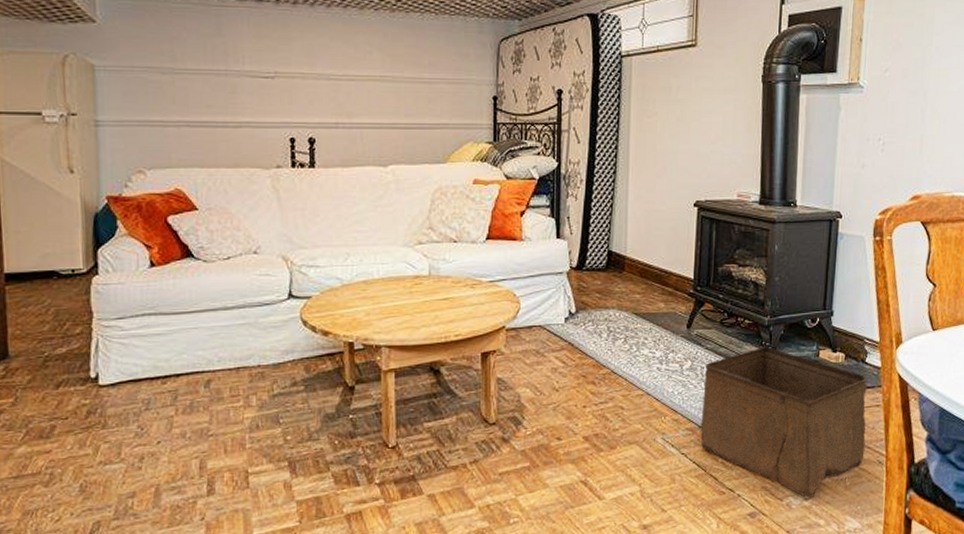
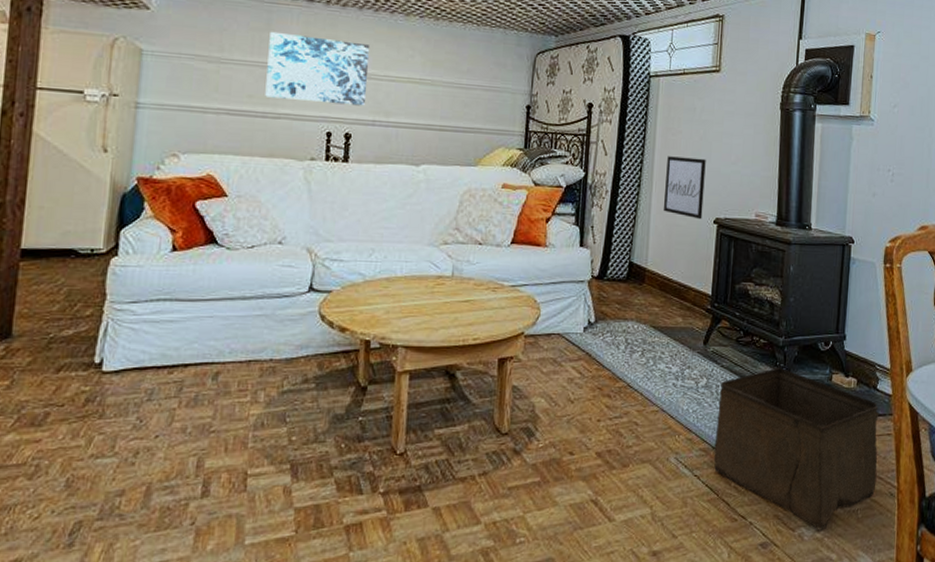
wall art: none [221,36,327,109] -> present [265,31,370,106]
wall art: none [642,140,684,203] -> present [664,156,706,220]

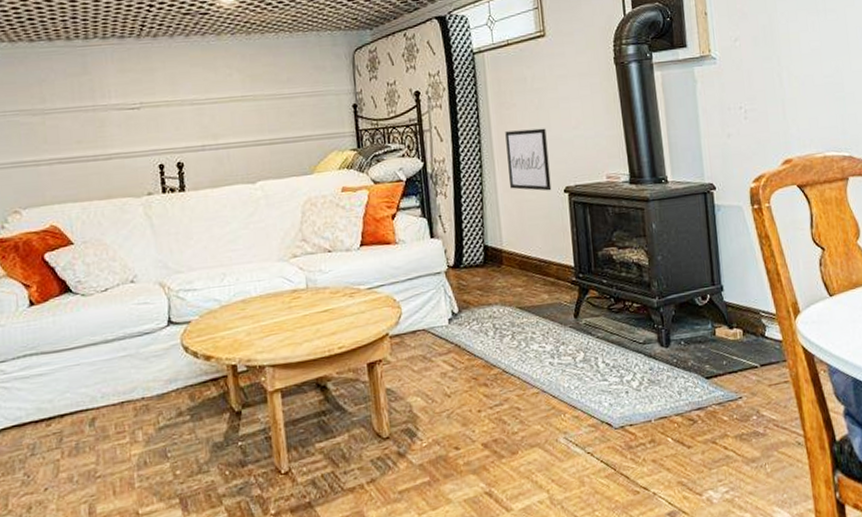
wall art: present [265,31,370,106] -> none [87,70,192,140]
storage bin: present [713,367,879,531] -> none [599,329,781,492]

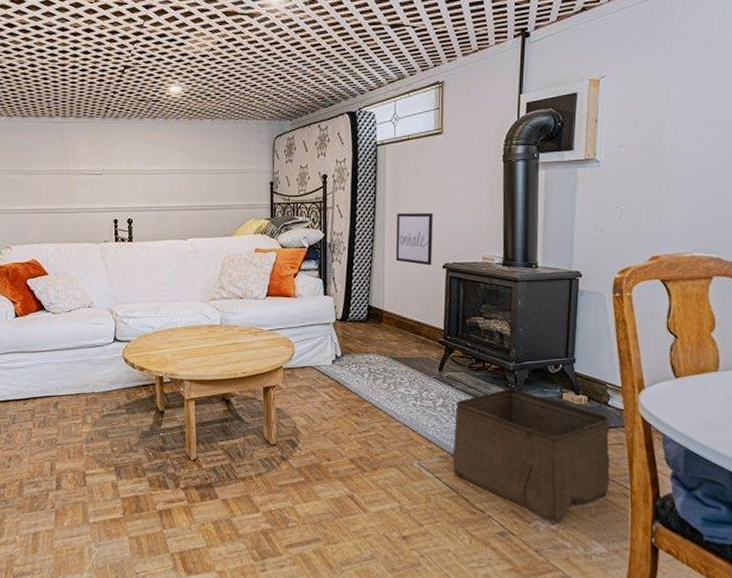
storage bin: none [599,329,781,492] -> present [452,388,611,523]

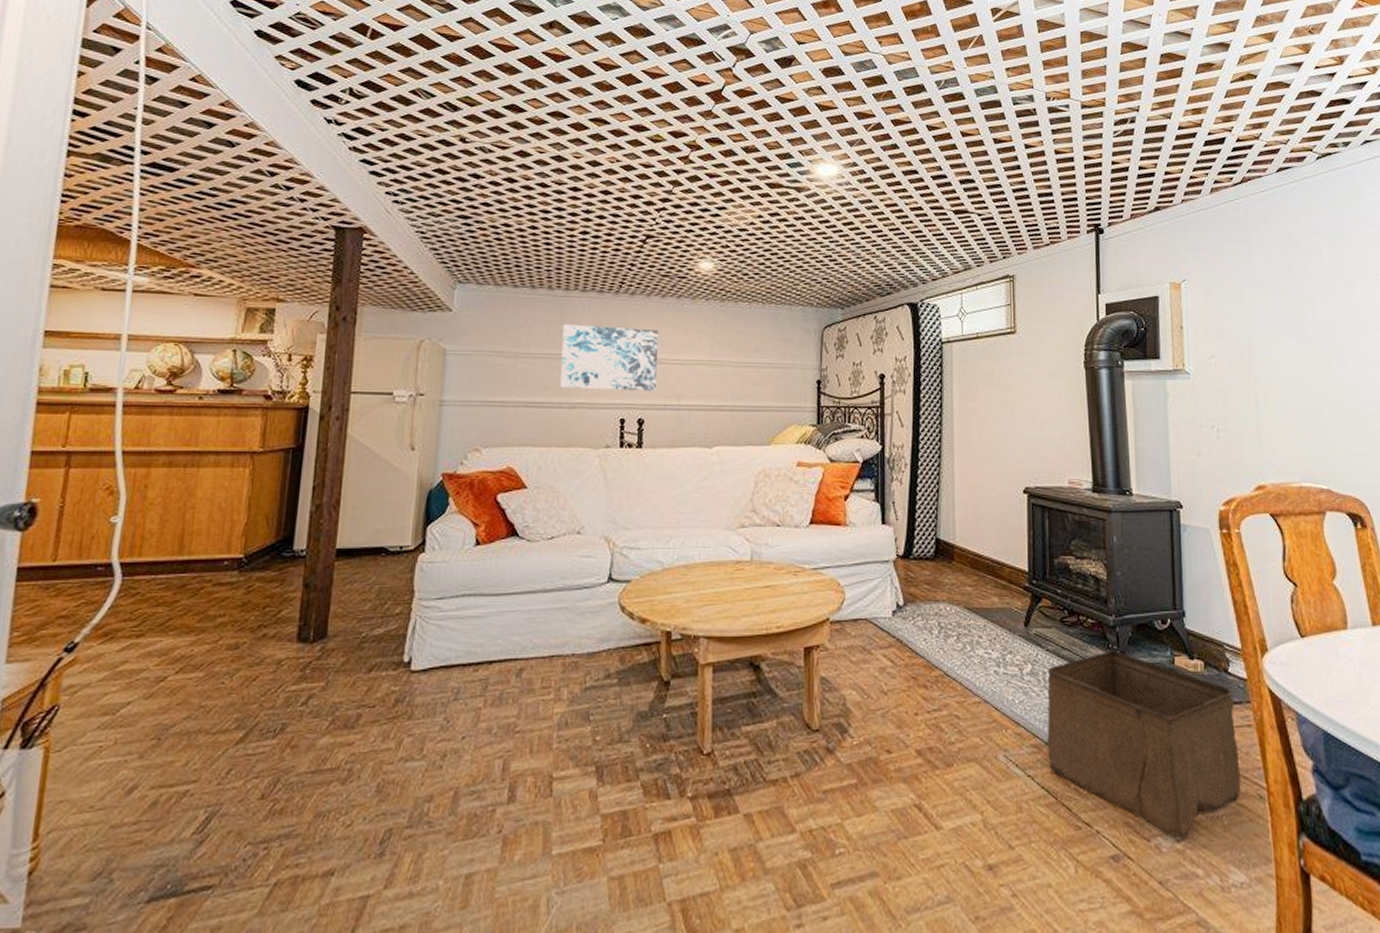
wall art: none [64,145,141,197] -> present [560,323,659,391]
wall art: present [396,212,433,266] -> none [967,424,1011,490]

